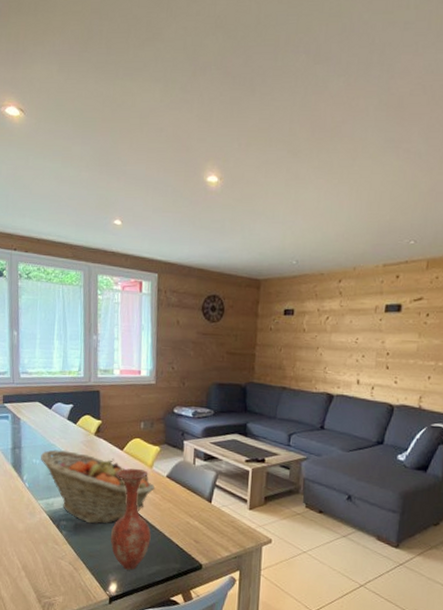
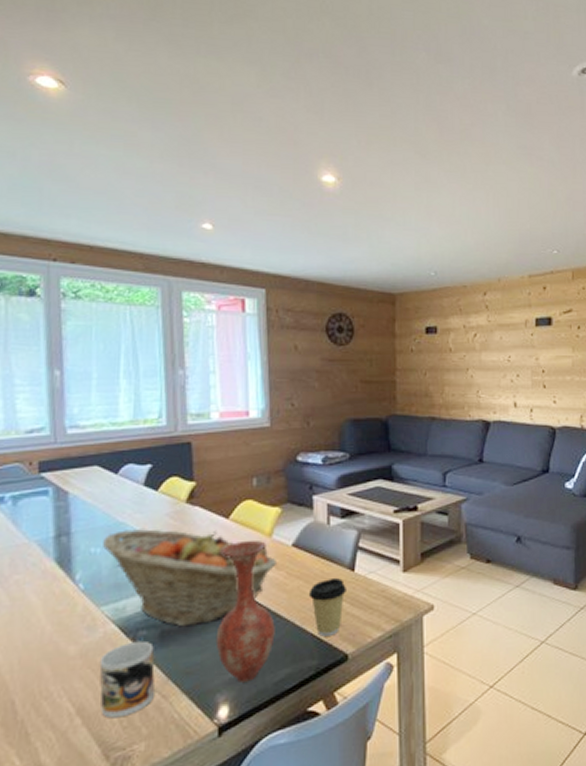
mug: none [36,528,70,577] -> present [99,640,155,719]
coffee cup: none [176,505,204,549] -> present [308,577,346,637]

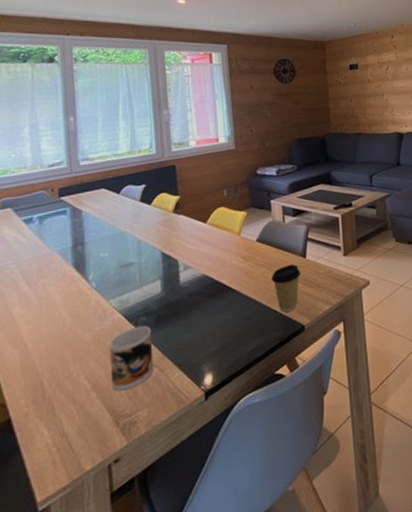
fruit basket: present [103,527,276,627] -> none [110,233,245,312]
vase: present [215,539,275,683] -> none [200,238,246,354]

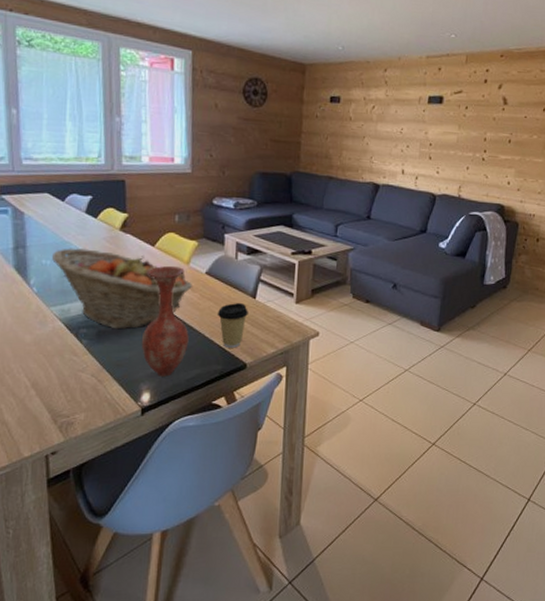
mug: present [109,325,153,391] -> none [49,336,93,393]
fruit basket: none [110,233,245,312] -> present [52,247,192,330]
vase: none [200,238,246,354] -> present [141,265,189,377]

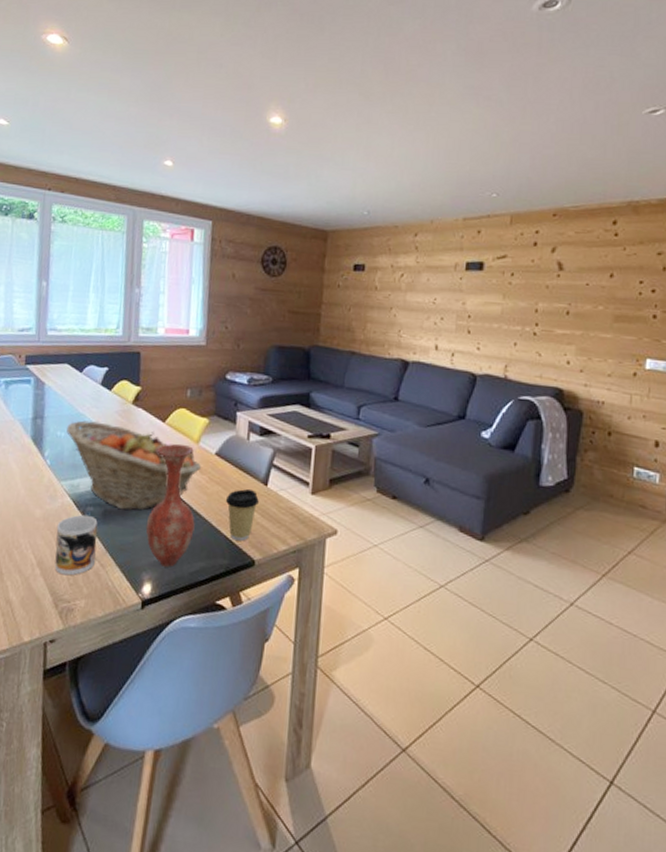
mug: none [49,336,93,393] -> present [54,514,98,576]

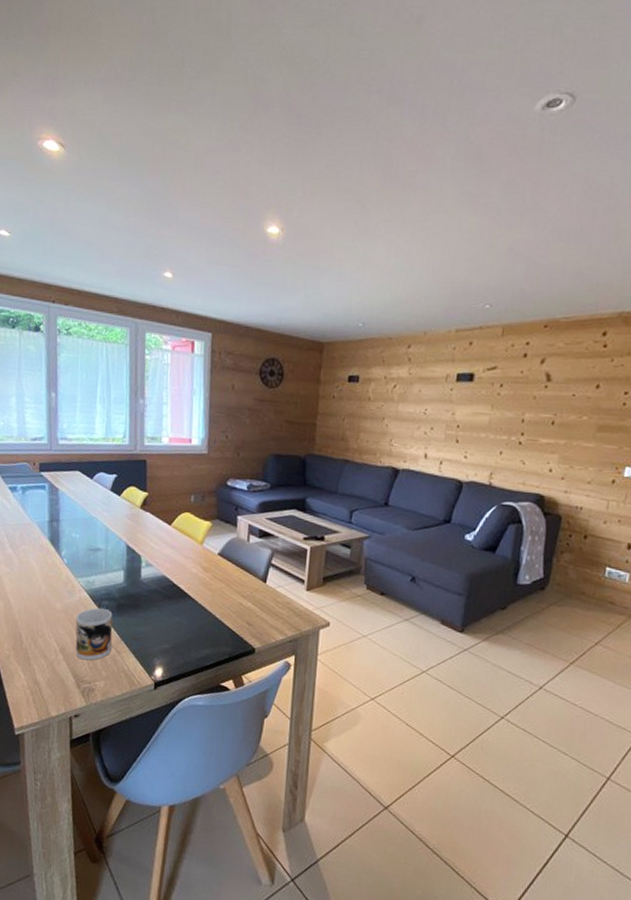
fruit basket: present [66,420,201,511] -> none [81,523,205,605]
vase: present [145,443,195,567] -> none [156,544,201,654]
coffee cup: present [225,488,259,541] -> none [227,585,258,632]

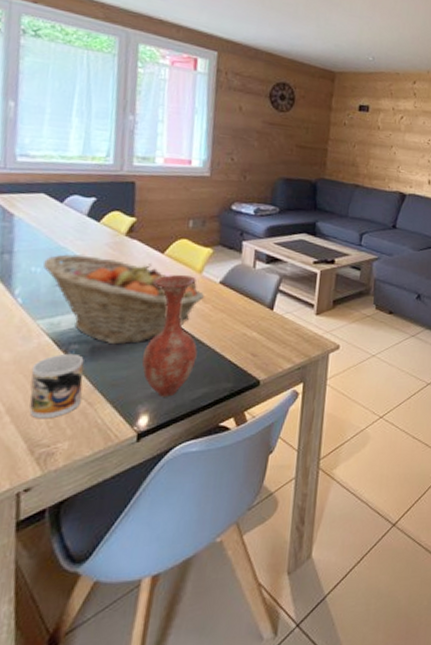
fruit basket: none [81,523,205,605] -> present [43,253,204,345]
vase: none [156,544,201,654] -> present [141,274,198,397]

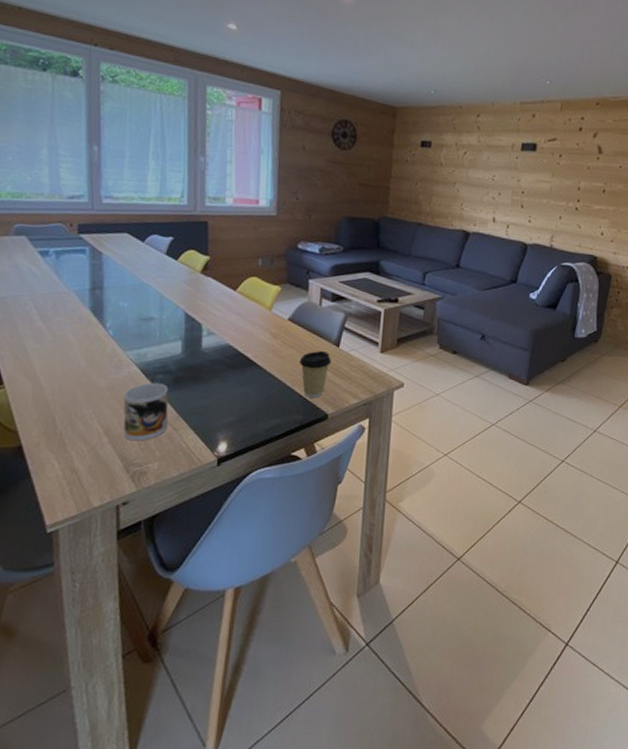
fruit basket: present [43,253,204,345] -> none [130,290,274,376]
vase: present [141,274,198,397] -> none [219,310,270,426]
coffee cup: none [230,314,265,364] -> present [298,350,331,398]

